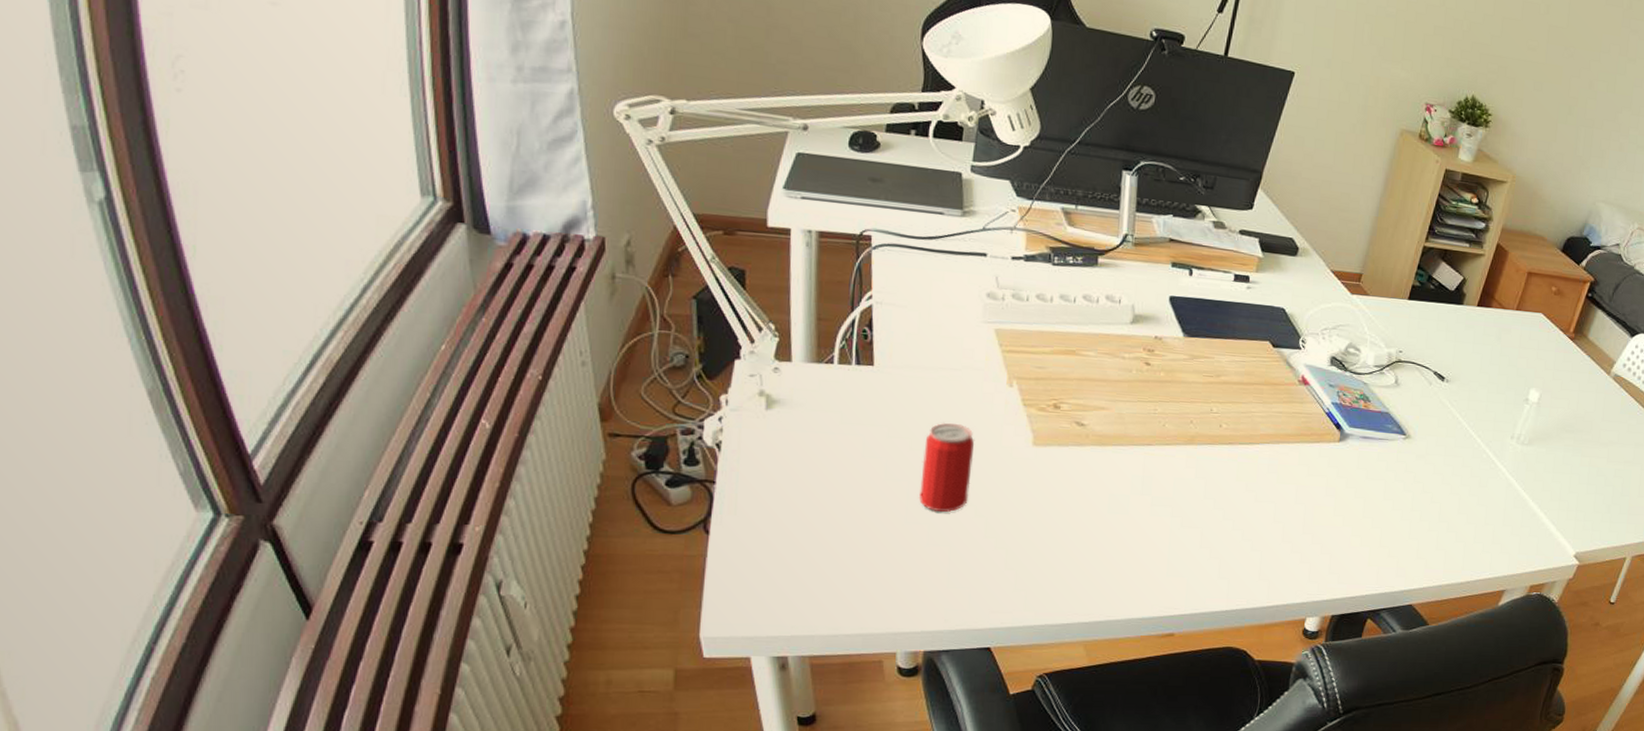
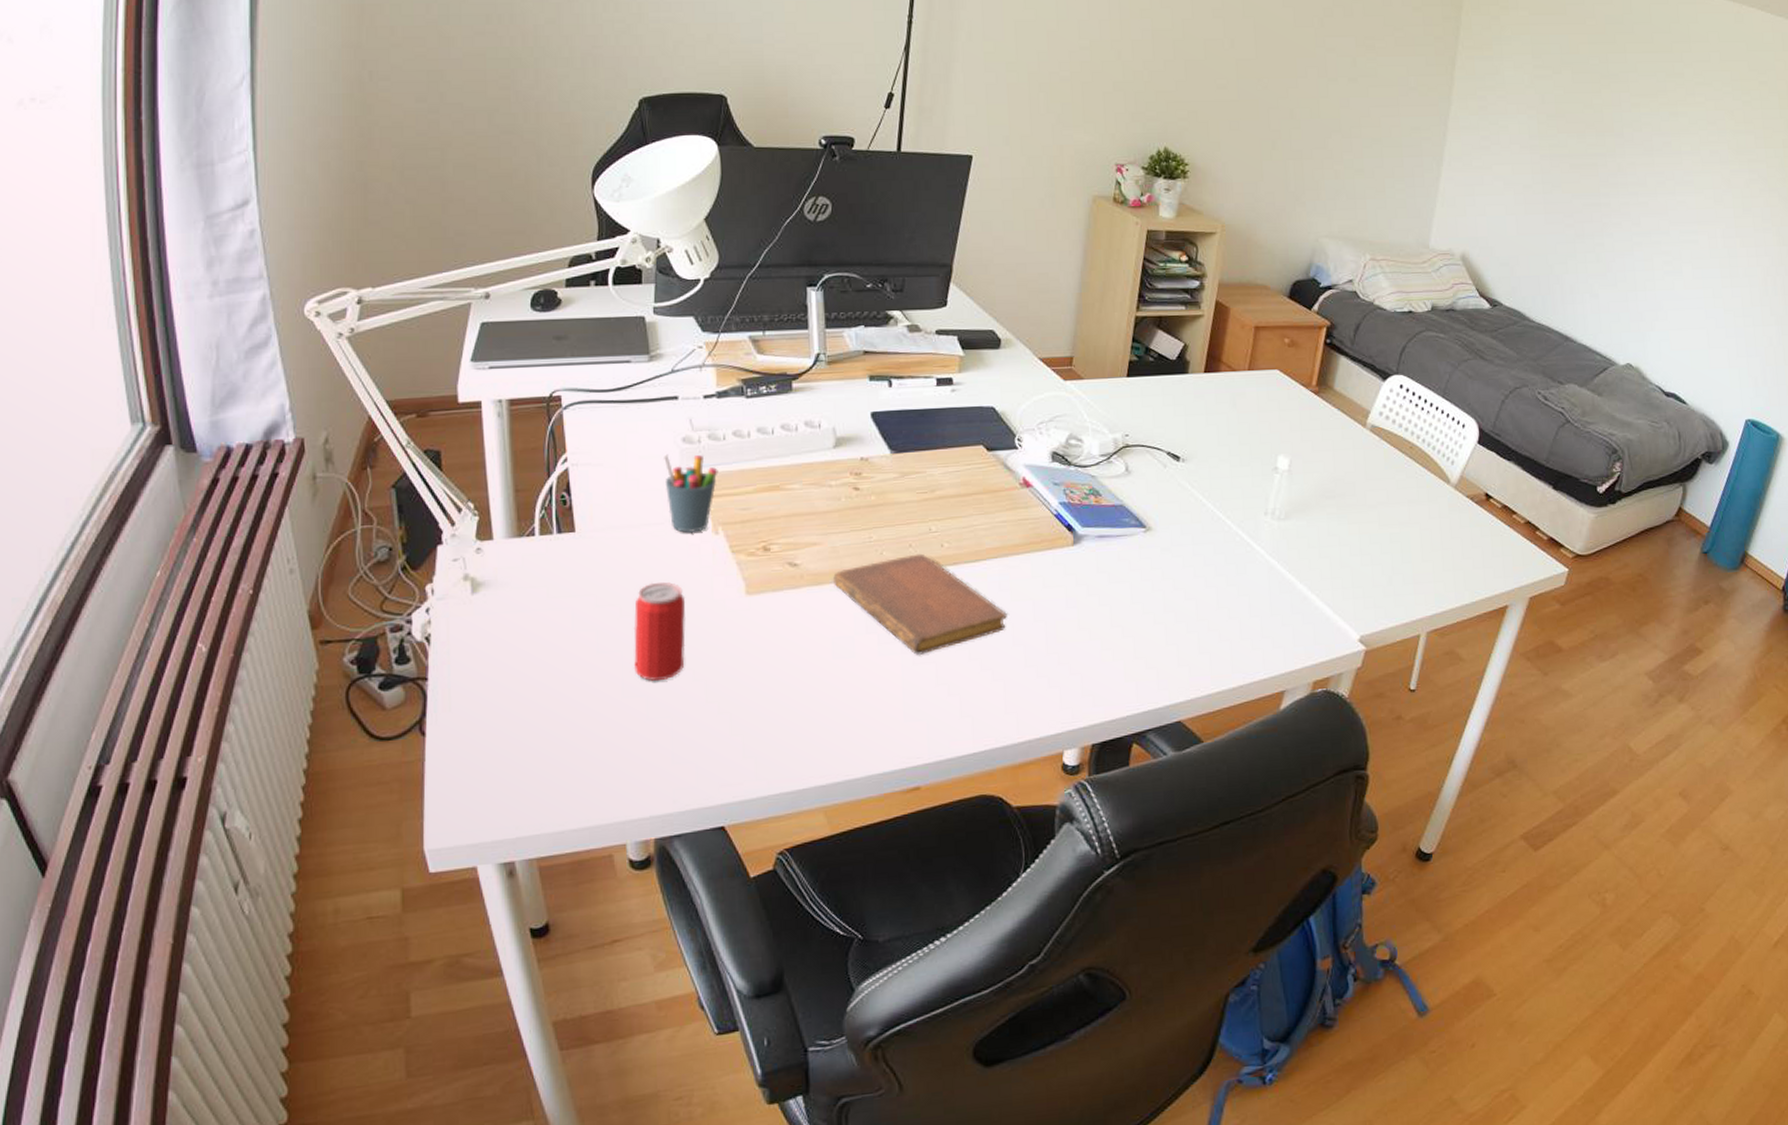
pen holder: none [966,305,1019,382] -> present [664,453,718,533]
notebook: none [1116,429,1272,520] -> present [833,553,1007,655]

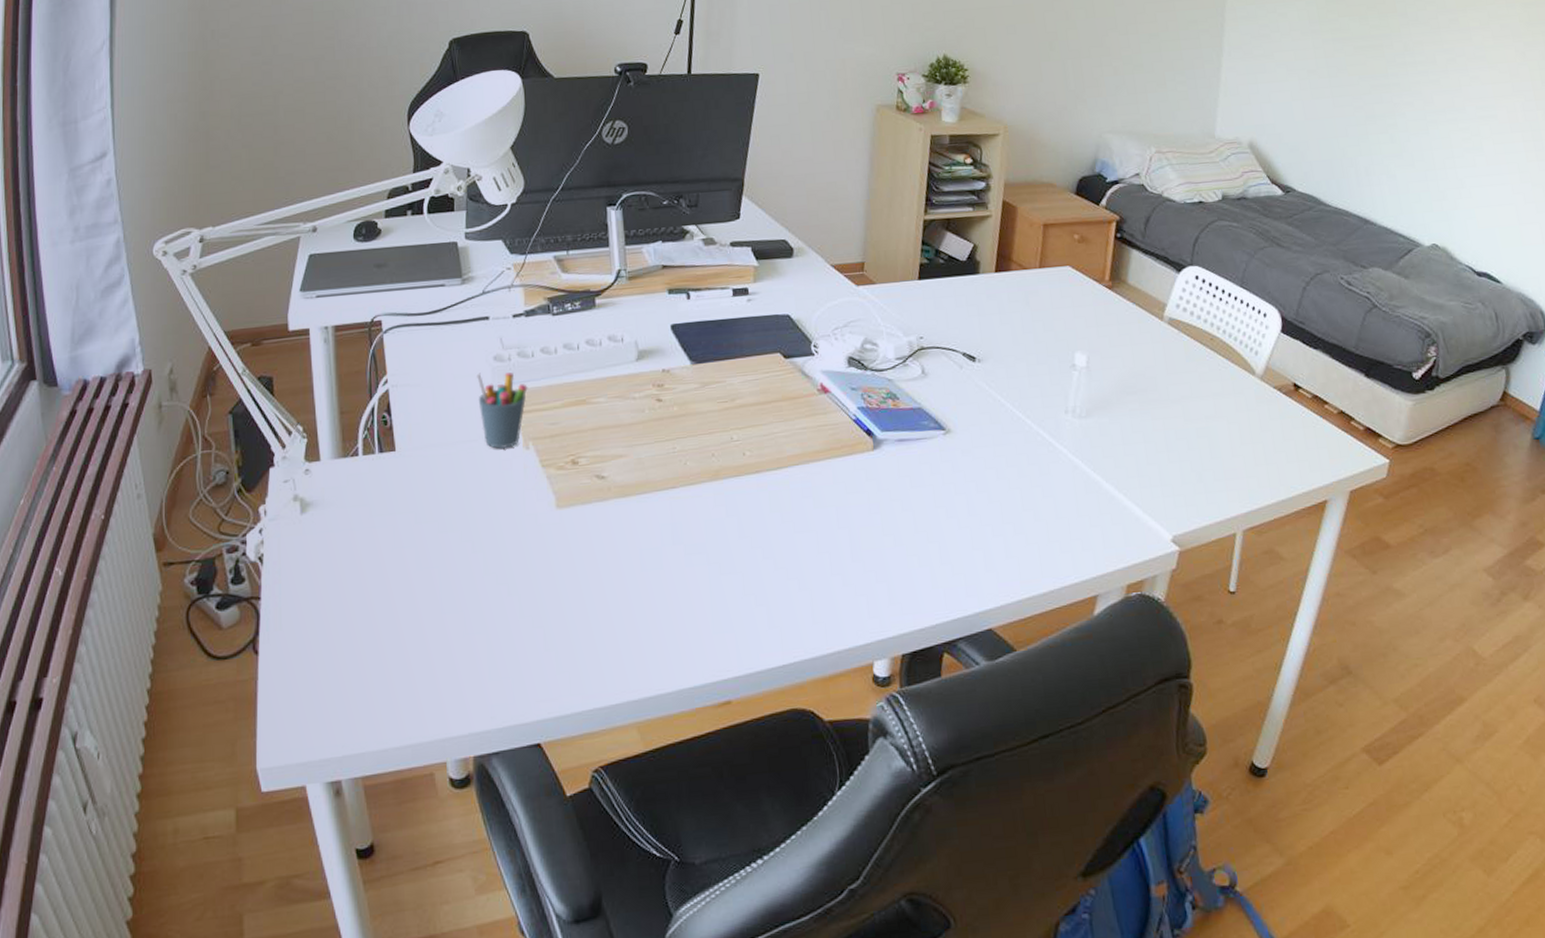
beverage can: present [633,582,686,681] -> none [451,498,500,596]
notebook: present [833,553,1007,655] -> none [639,462,811,565]

